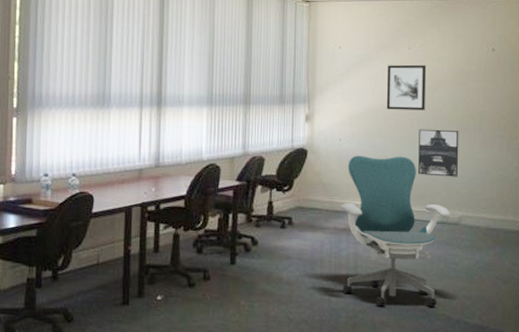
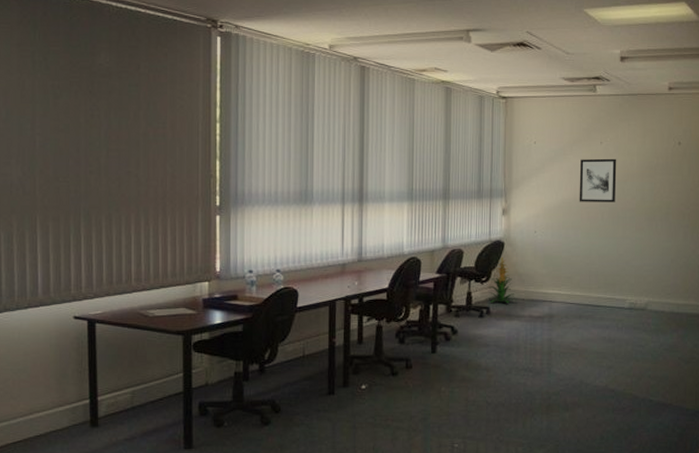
indoor plant: none [291,166,320,215] -> present [489,257,516,304]
office chair: present [340,155,451,307] -> none [535,246,639,388]
wall art: present [418,129,459,177] -> none [608,220,647,265]

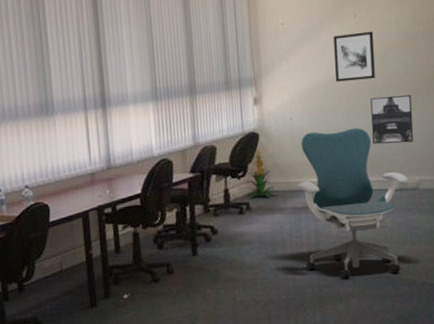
office chair: none [535,246,639,388] -> present [296,127,409,279]
wall art: none [608,220,647,265] -> present [370,95,414,145]

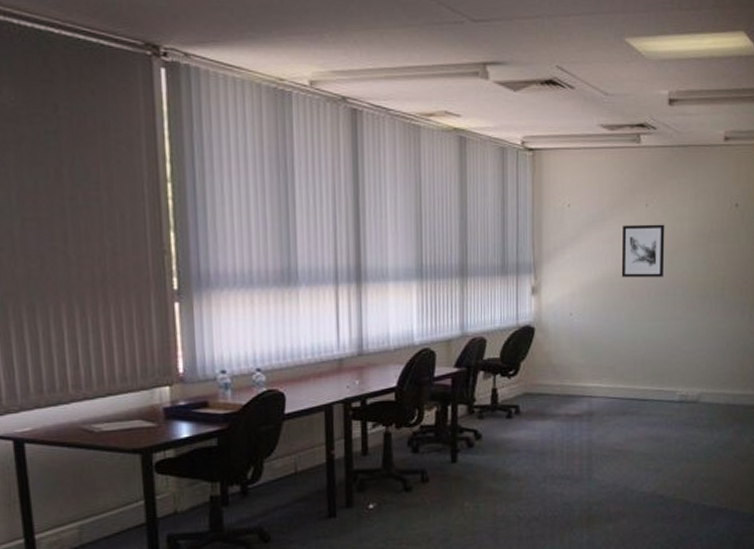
indoor plant: present [246,149,277,198] -> none [517,346,550,401]
office chair: present [296,127,409,279] -> none [572,330,690,496]
wall art: present [370,95,414,145] -> none [656,298,699,351]

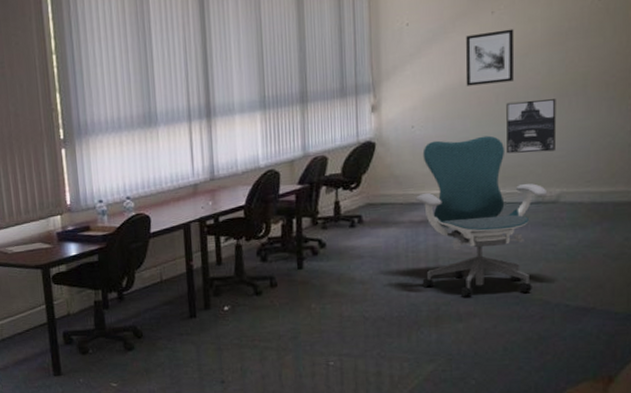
office chair: none [572,330,690,496] -> present [415,135,548,297]
wall art: none [656,298,699,351] -> present [506,99,557,154]

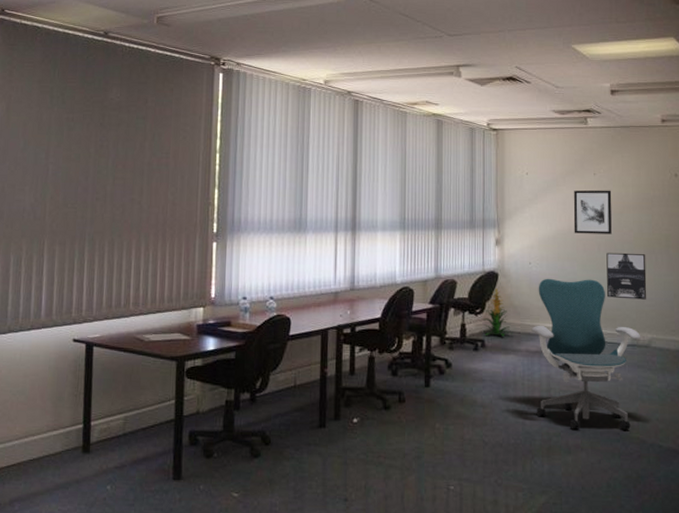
indoor plant: none [360,159,393,211] -> present [483,289,512,337]

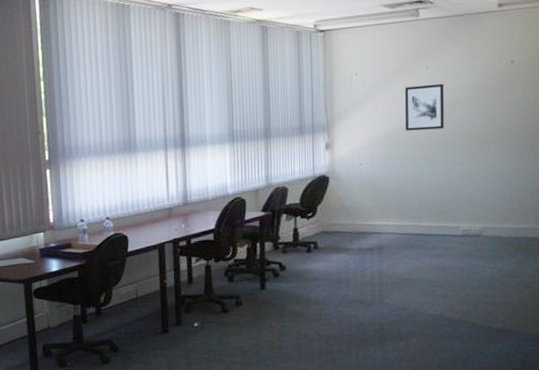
indoor plant: present [483,289,512,337] -> none [315,192,344,238]
office chair: present [531,278,641,430] -> none [363,175,473,318]
wall art: present [606,252,647,300] -> none [438,146,479,192]

